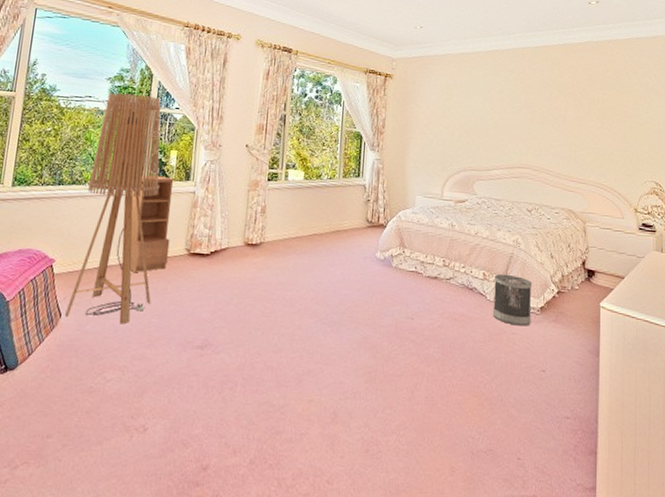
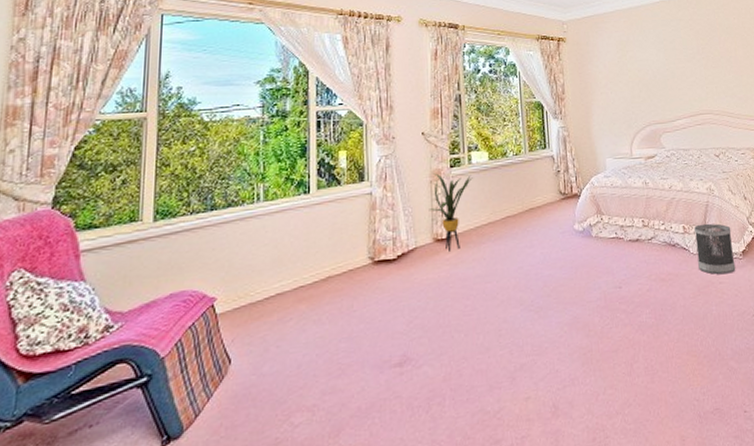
floor lamp: present [65,93,161,325] -> none [236,95,336,363]
bookcase: present [129,176,174,273] -> none [299,181,350,296]
house plant: none [243,183,287,256] -> present [428,173,473,251]

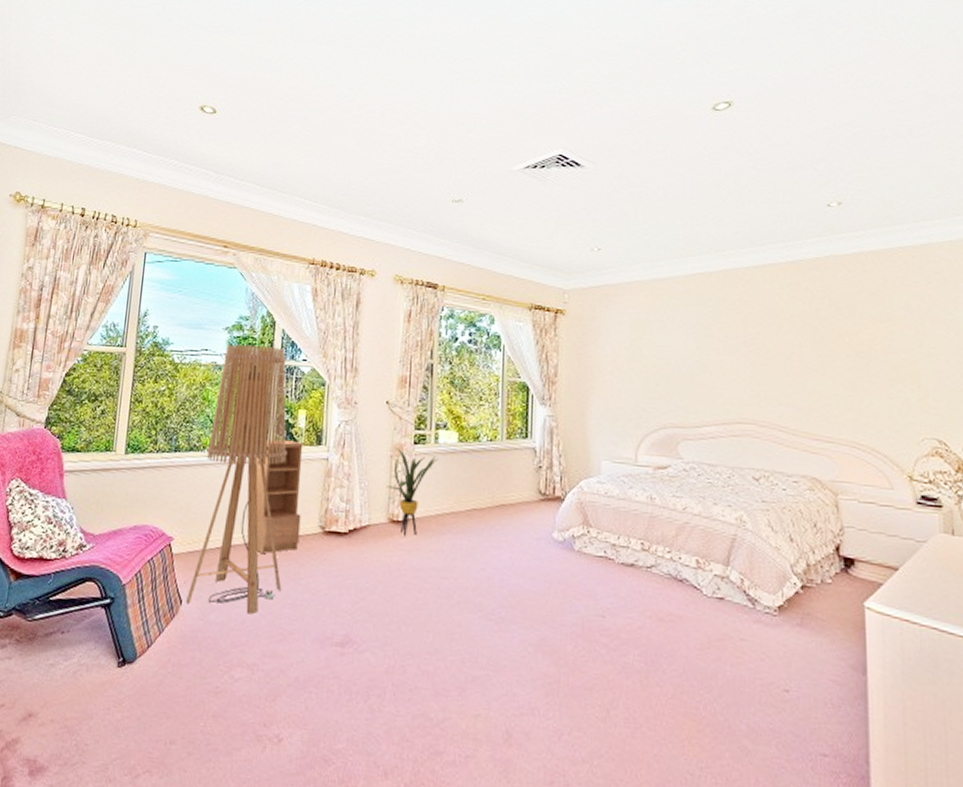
floor lamp: none [236,95,336,363] -> present [186,344,288,615]
bookcase: none [299,181,350,296] -> present [255,440,304,555]
wastebasket: present [694,223,736,275] -> none [712,561,766,631]

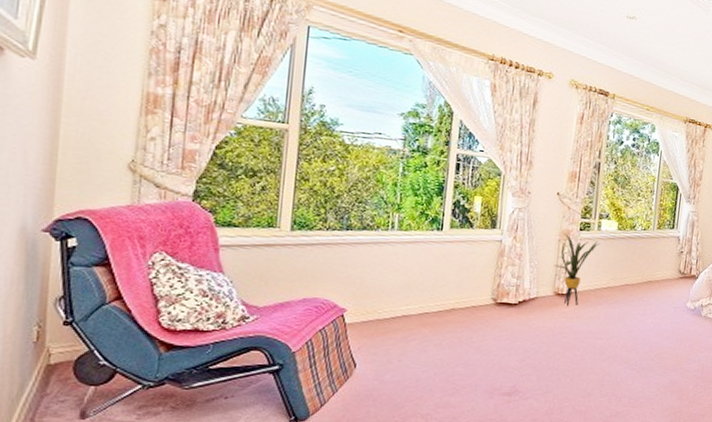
floor lamp: present [186,344,288,615] -> none [361,130,463,374]
bookcase: present [255,440,304,555] -> none [430,222,479,323]

